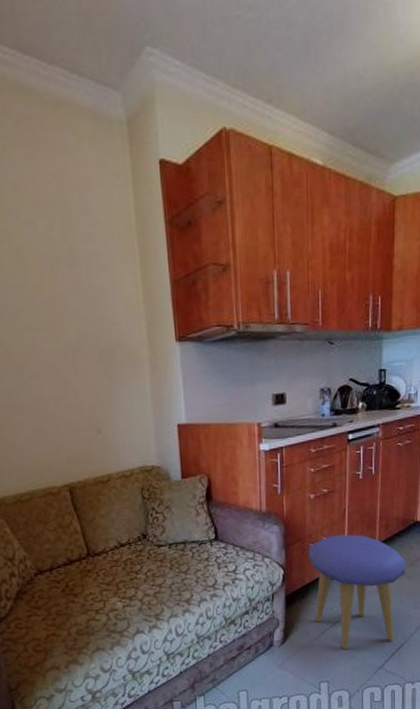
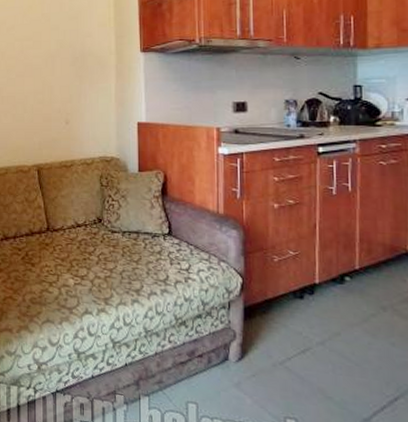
stool: present [308,534,406,650] -> none [271,251,397,390]

